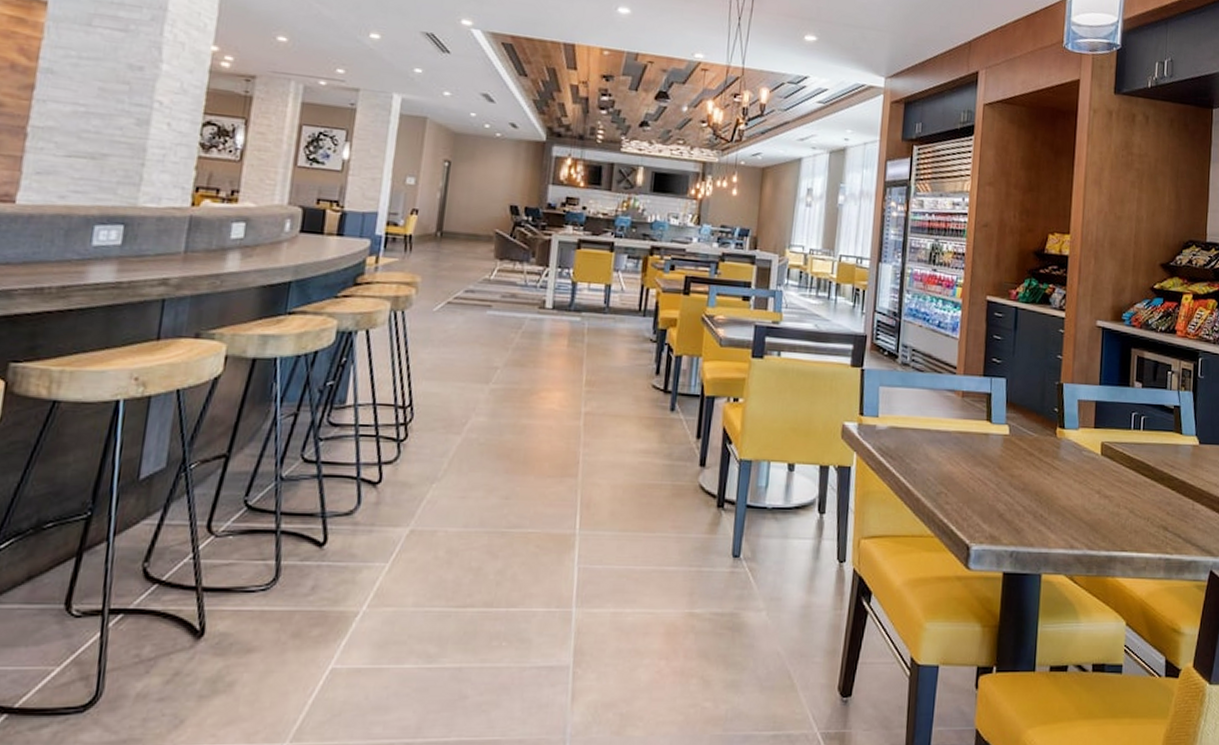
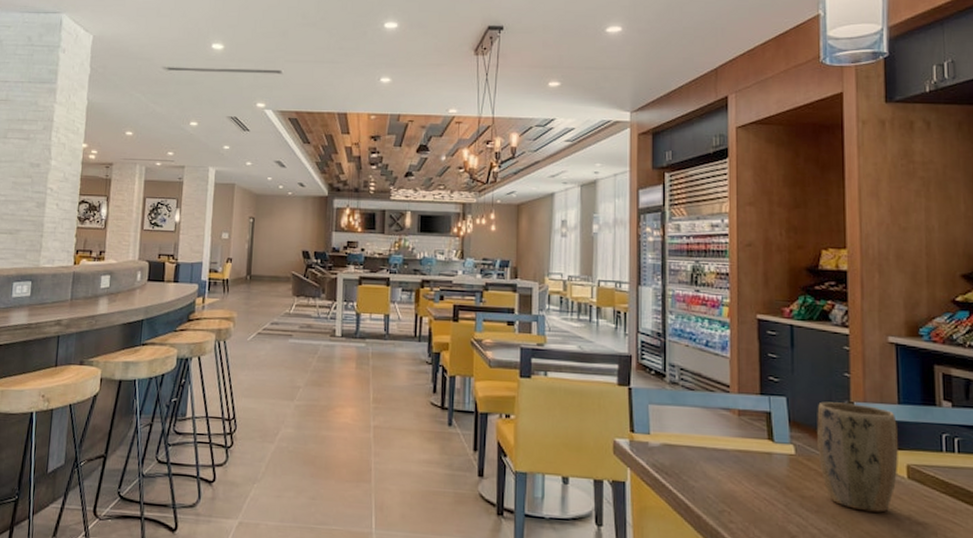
plant pot: none [1029,383,1097,488] -> present [817,401,898,513]

